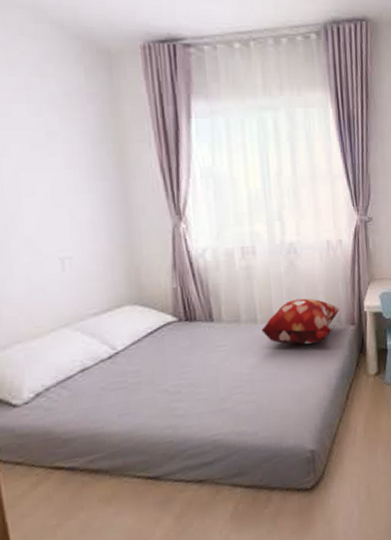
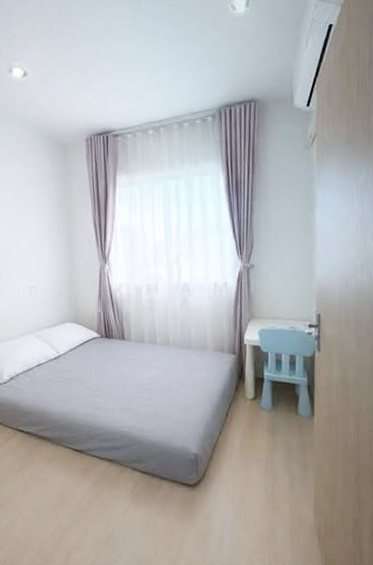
decorative pillow: present [261,298,340,345] -> none [159,328,223,366]

